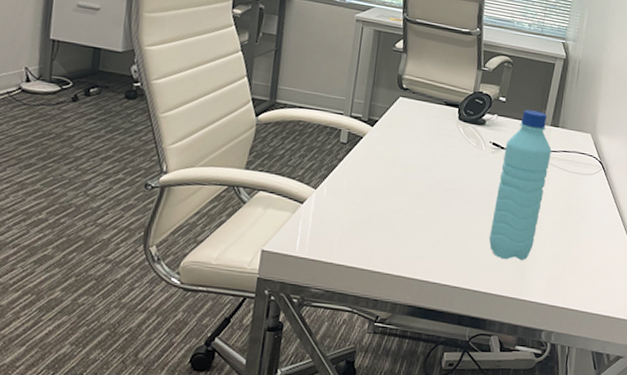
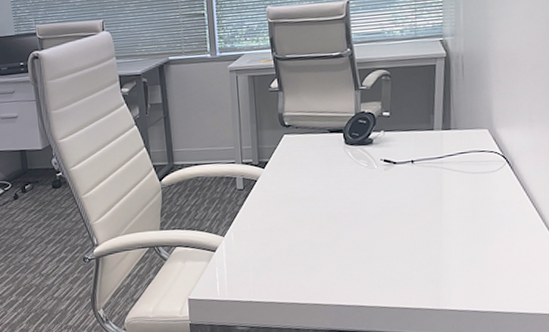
water bottle: present [489,109,552,260] -> none [396,117,448,273]

